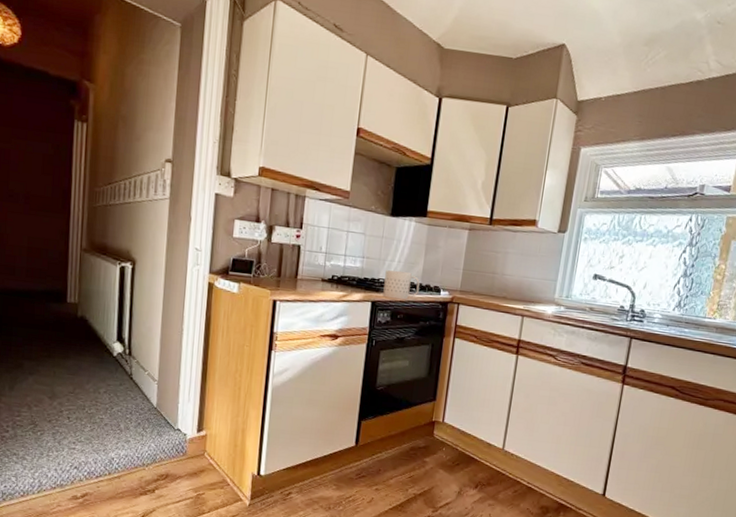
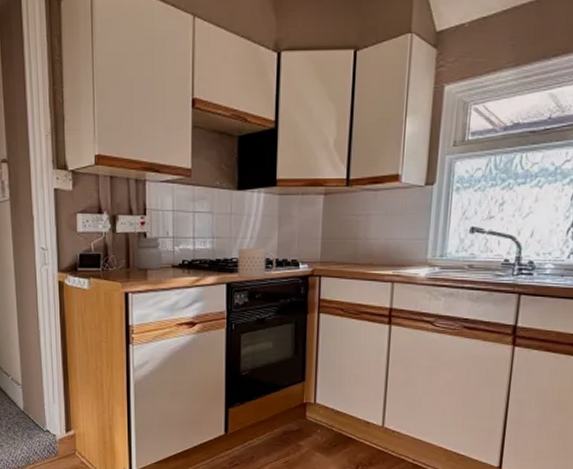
jar: none [287,249,314,282] -> present [136,237,162,270]

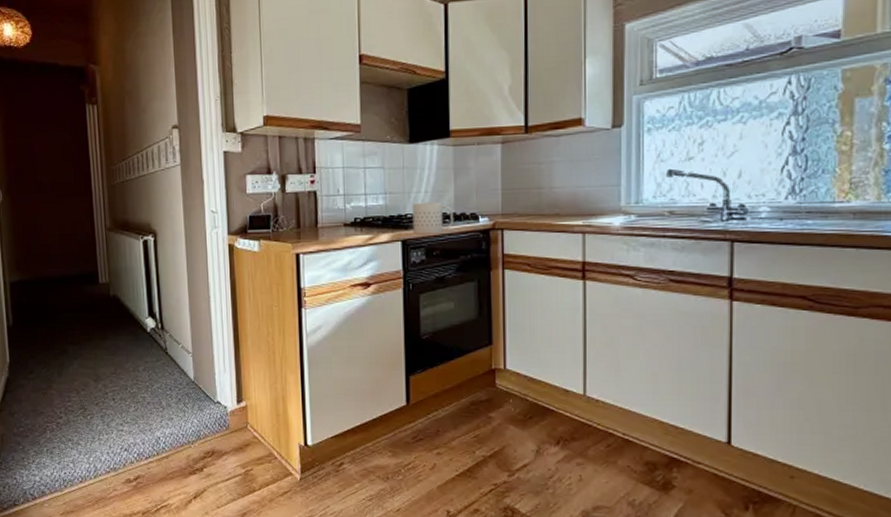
jar: present [136,237,162,270] -> none [307,195,334,230]

